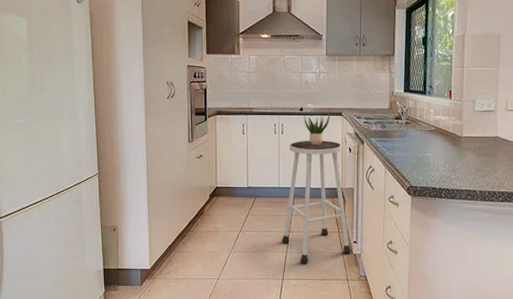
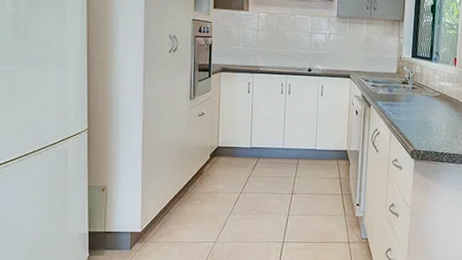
stool: present [282,140,351,264] -> none [284,101,354,226]
potted plant: present [304,110,330,146] -> none [312,72,338,107]

